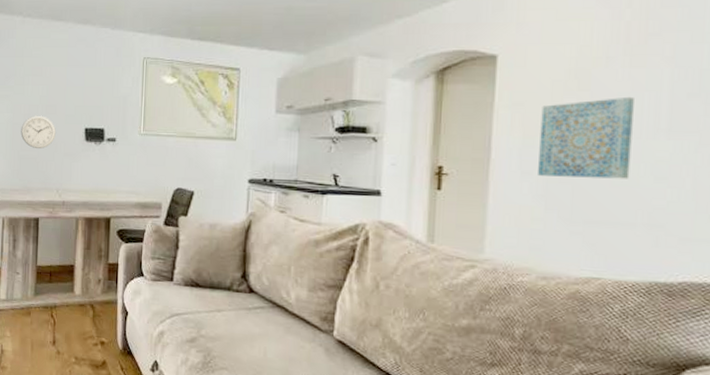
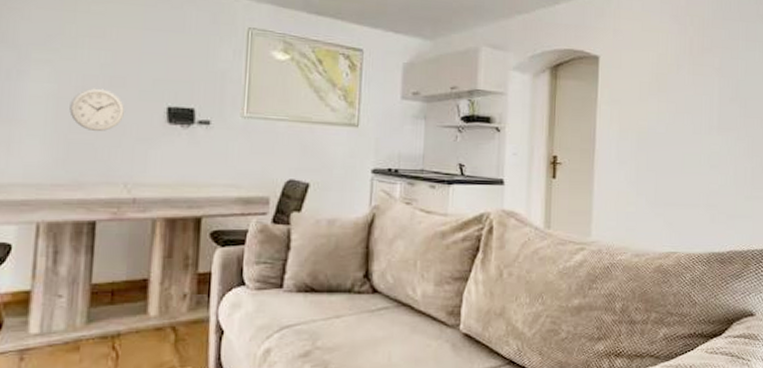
wall art: present [538,96,634,179] -> none [631,98,696,167]

